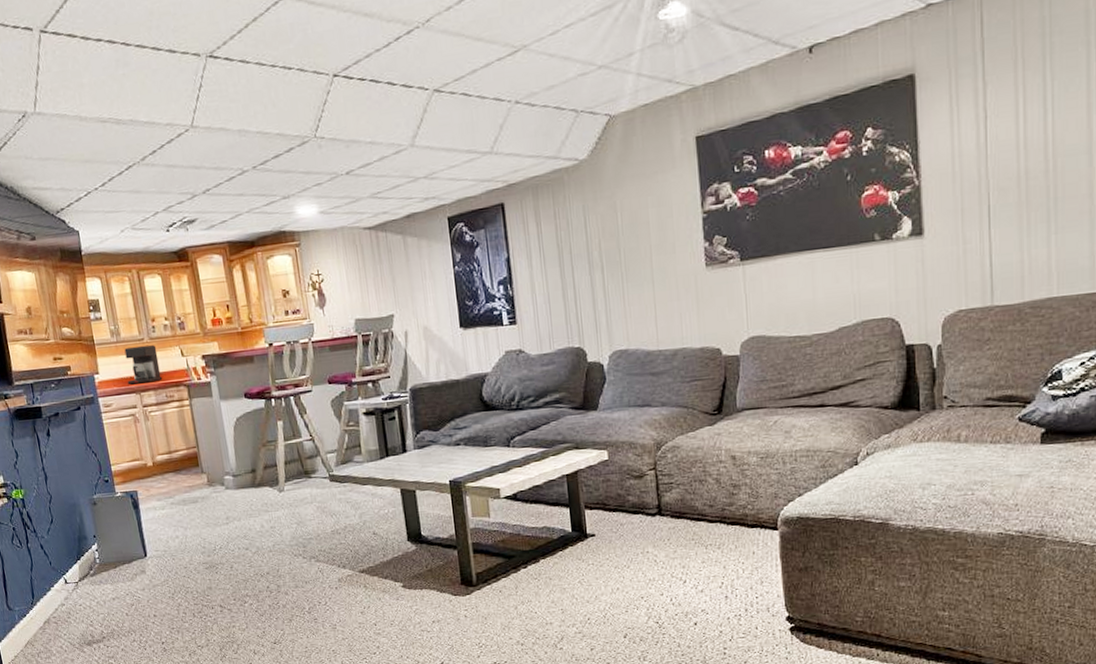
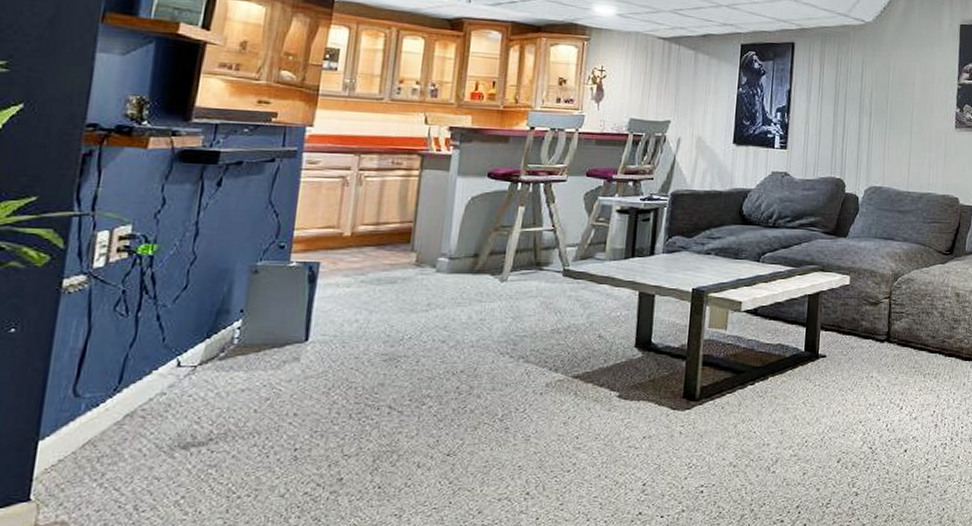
coffee maker: present [124,345,162,385] -> none [347,104,397,146]

